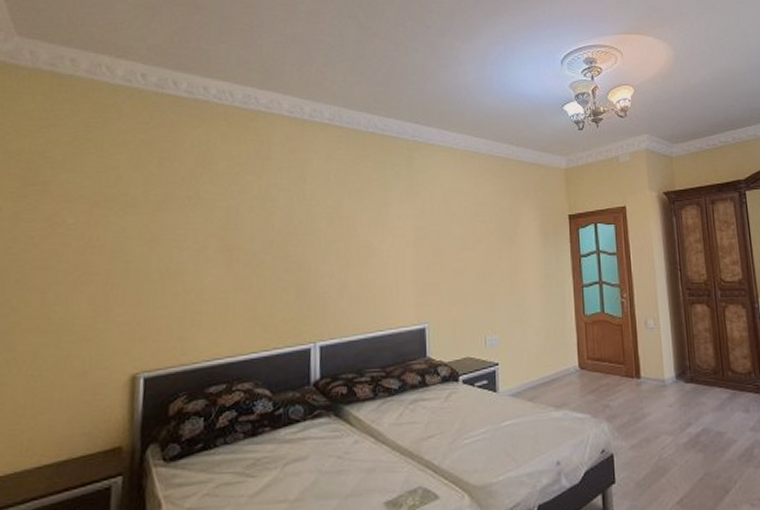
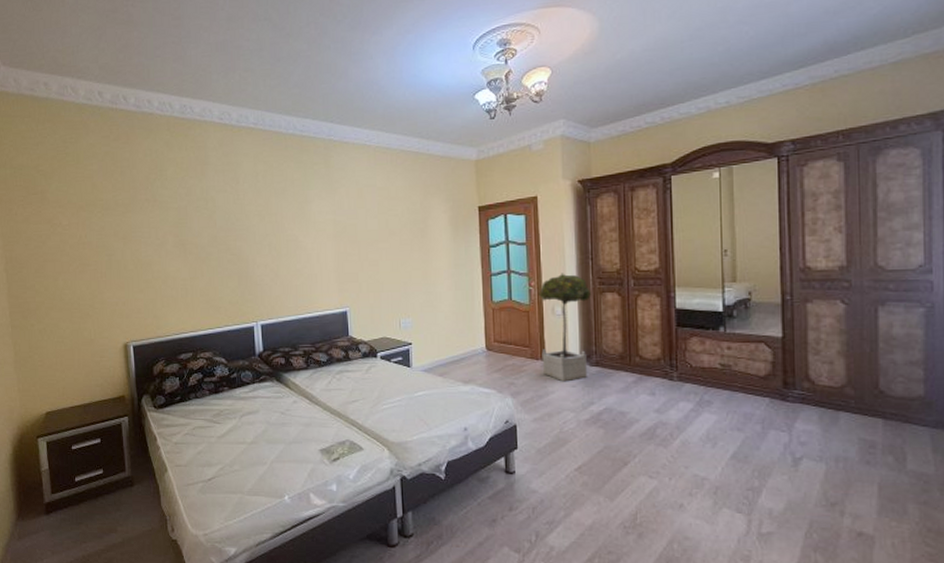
potted tree: none [631,284,683,402] -> present [539,273,591,382]

